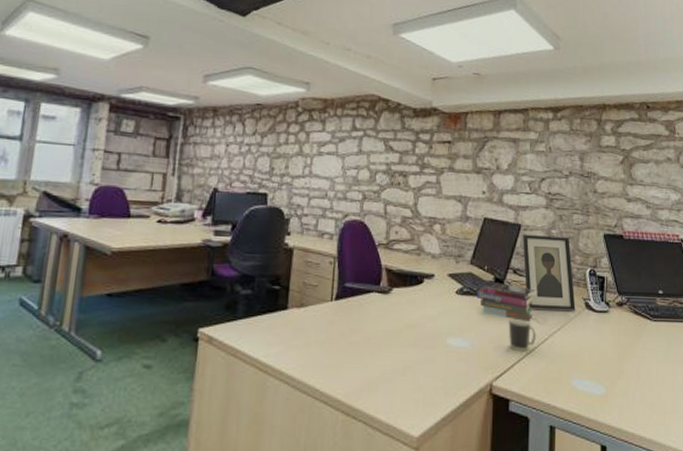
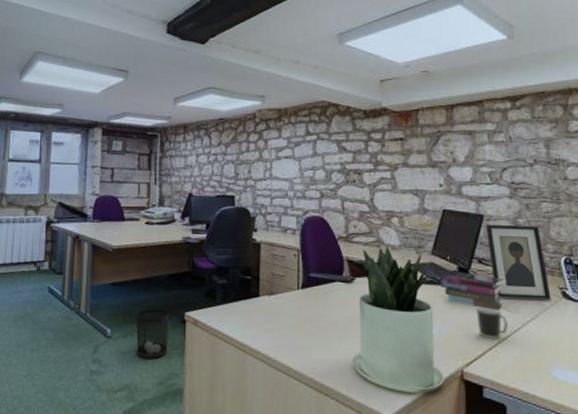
waste bin: none [133,325,178,386] -> present [135,309,169,359]
planter: none [383,254,474,410] -> present [352,246,444,394]

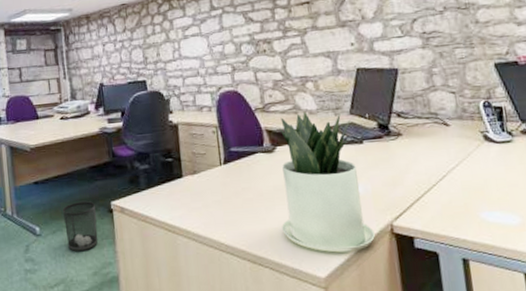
books: present [439,270,505,311] -> none [360,127,426,162]
mug: present [476,308,509,340] -> none [400,160,434,191]
picture frame: present [486,225,551,300] -> none [402,73,473,149]

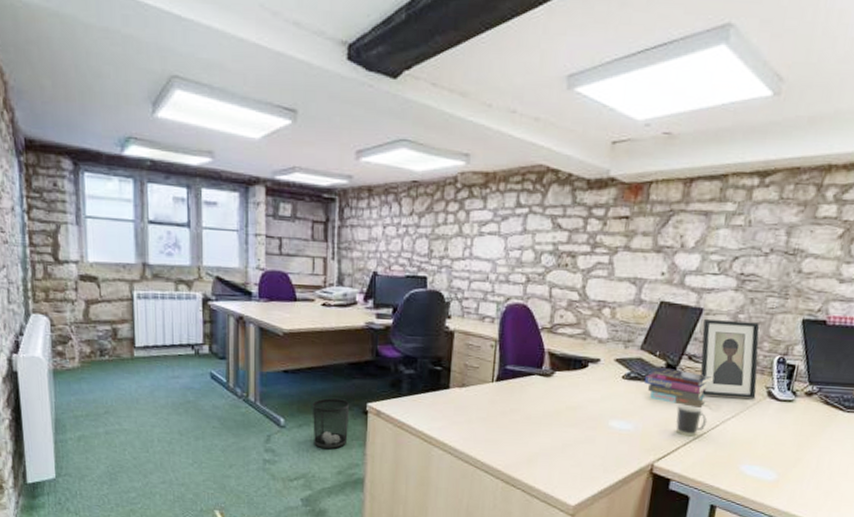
planter: present [279,111,375,253] -> none [542,339,640,485]
books: none [360,127,426,162] -> present [644,367,713,409]
mug: none [400,160,434,191] -> present [675,405,708,437]
picture frame: none [402,73,473,149] -> present [700,320,760,399]

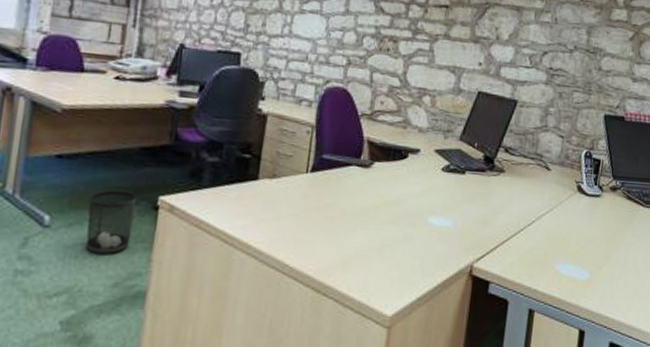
books: present [644,367,713,409] -> none [463,159,528,204]
mug: present [675,405,708,437] -> none [493,200,524,234]
picture frame: present [700,320,760,399] -> none [516,112,568,193]

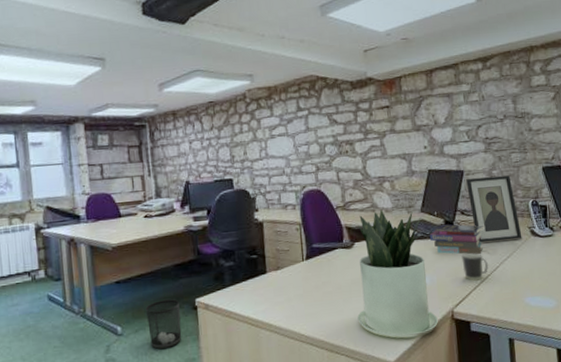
planter: none [358,128,459,291] -> present [357,209,438,339]
books: none [463,159,528,204] -> present [429,224,485,255]
mug: none [493,200,524,234] -> present [461,253,489,281]
picture frame: none [516,112,568,193] -> present [466,175,522,243]

